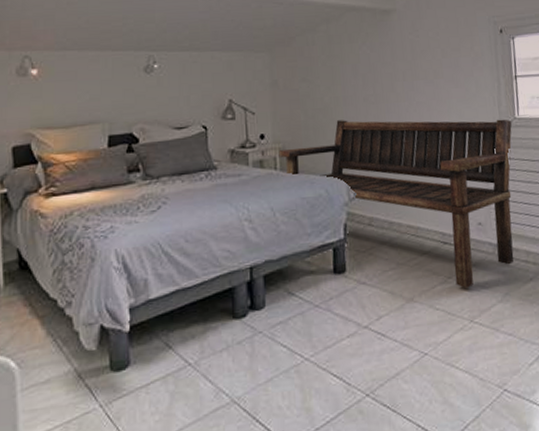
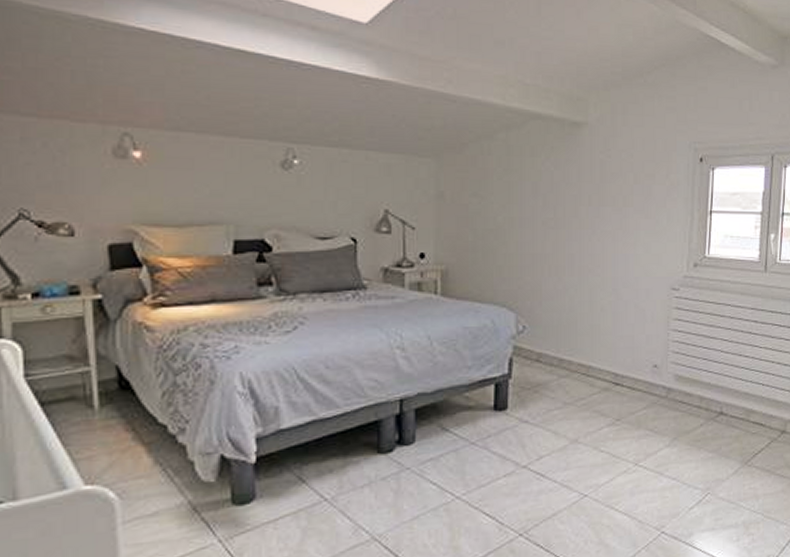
bench: present [278,119,514,289] -> none [440,244,702,432]

